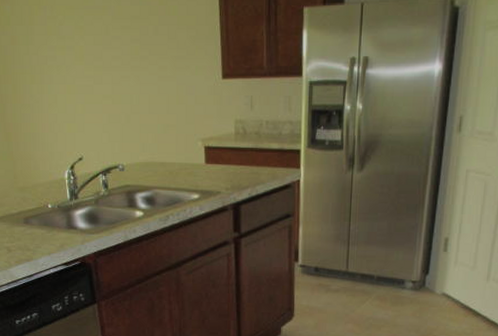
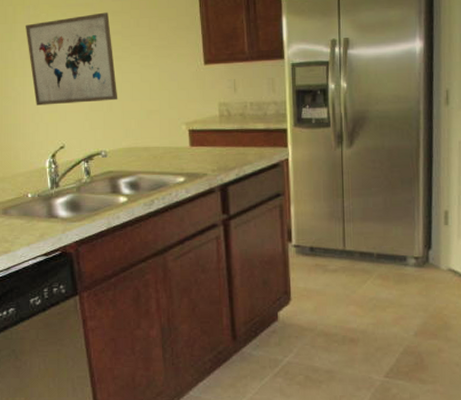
wall art: none [42,17,136,115] -> present [26,12,118,106]

